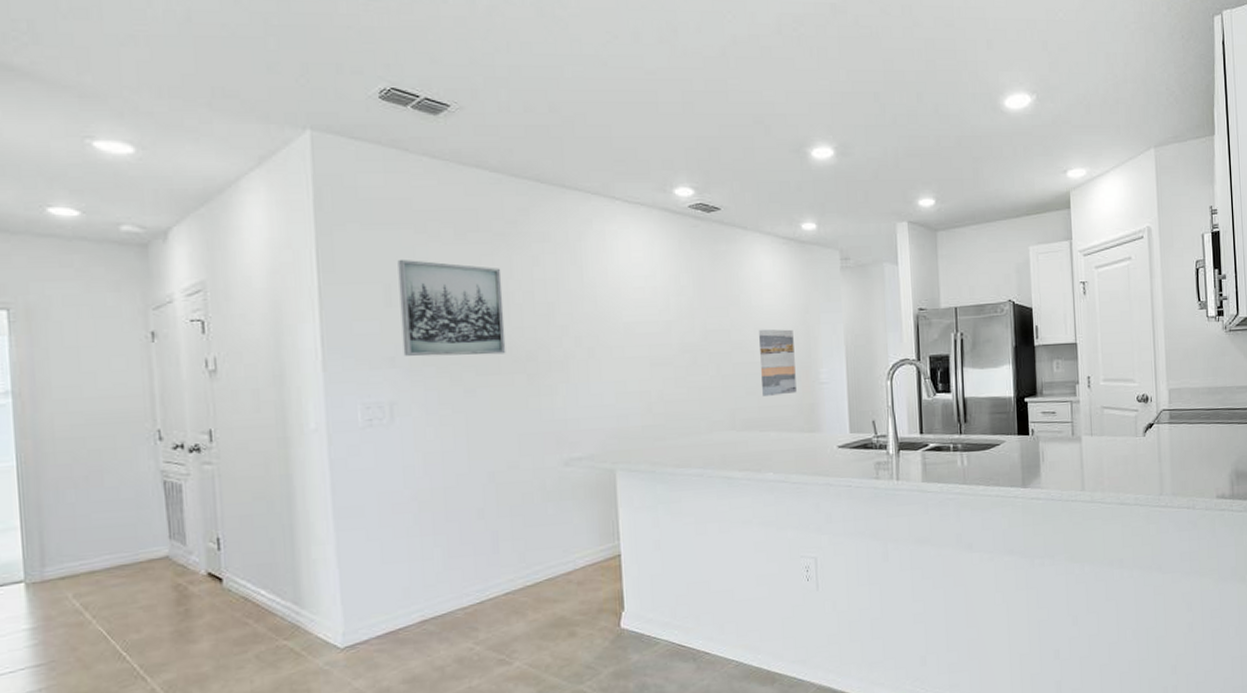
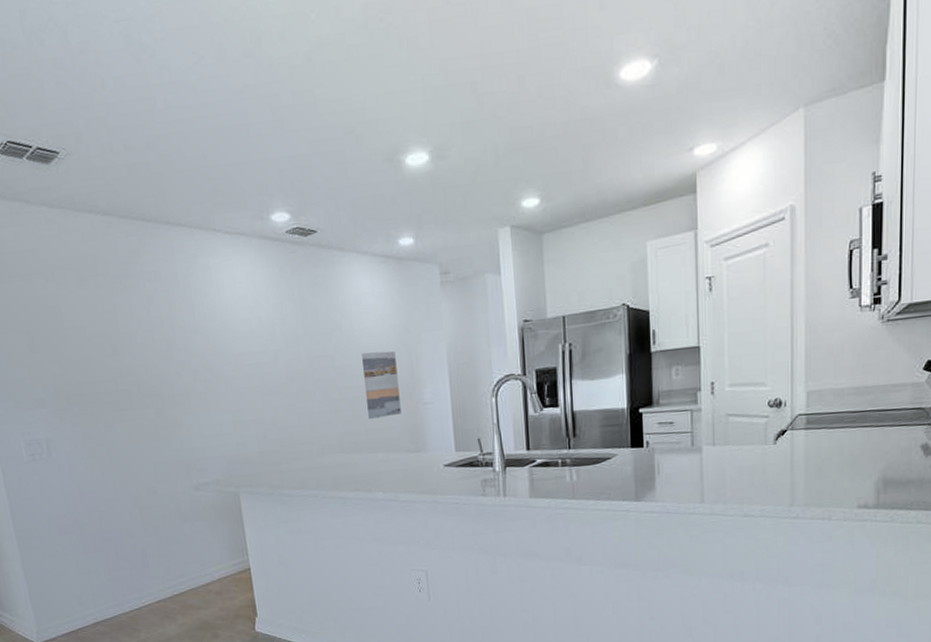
wall art: present [397,260,506,357] -> none [35,308,135,397]

